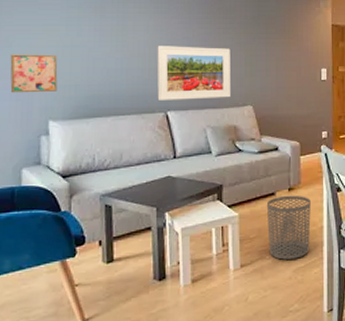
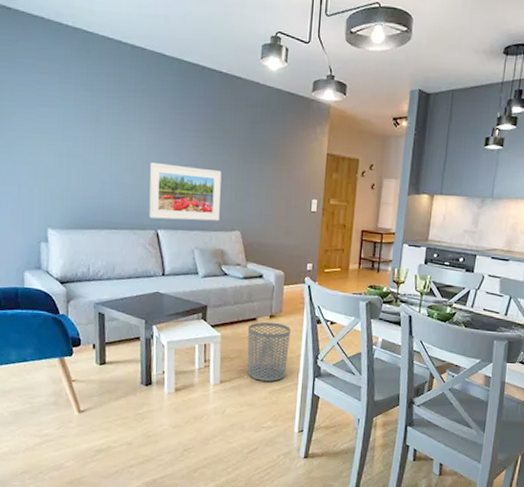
wall art: present [10,54,58,93] -> none [11,160,55,201]

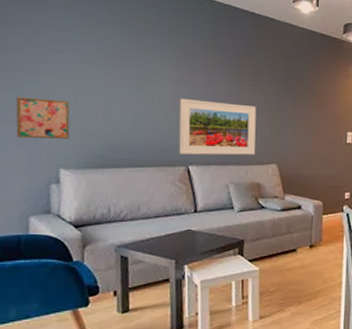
wall art: none [11,160,55,201] -> present [15,97,70,139]
waste bin: present [247,321,290,382] -> none [287,252,331,312]

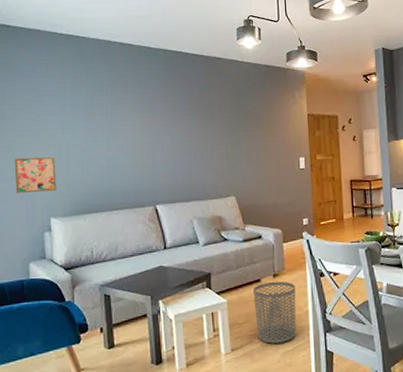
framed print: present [178,99,256,155] -> none [144,142,214,195]
waste bin: none [287,252,331,312] -> present [253,281,297,344]

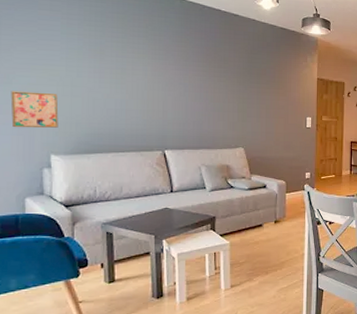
waste bin: present [253,281,297,344] -> none [254,227,294,282]

